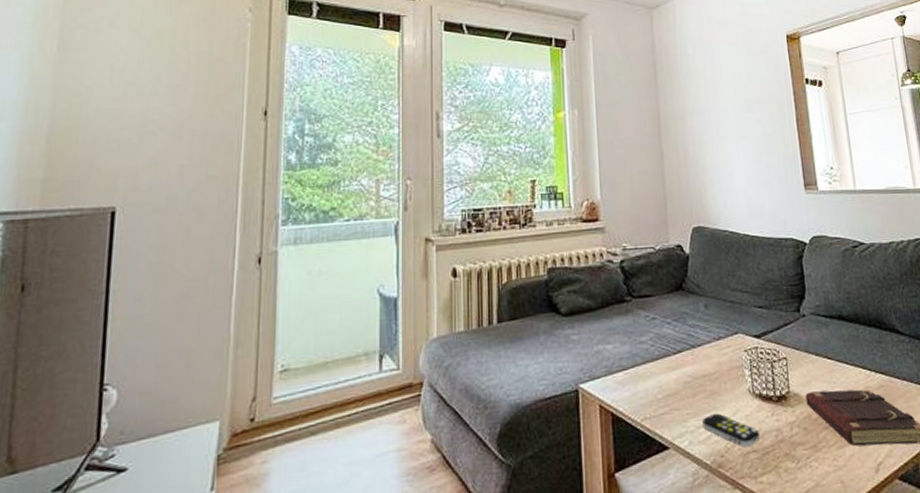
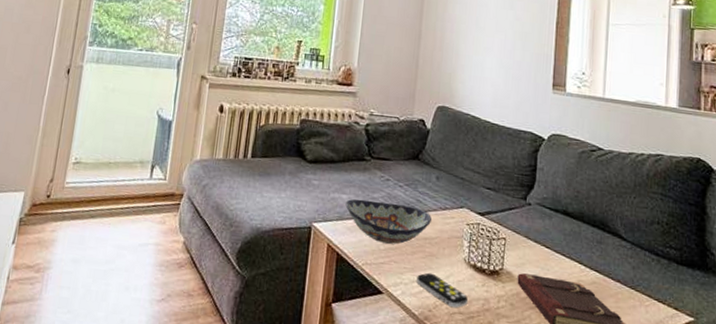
decorative bowl: none [612,343,707,391] -> present [345,198,432,244]

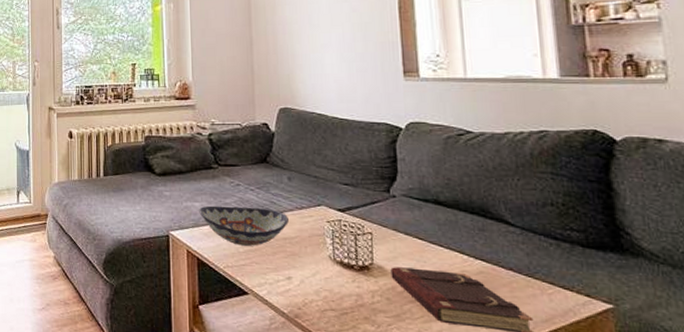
remote control: present [417,272,469,308] -> none [281,271,340,305]

